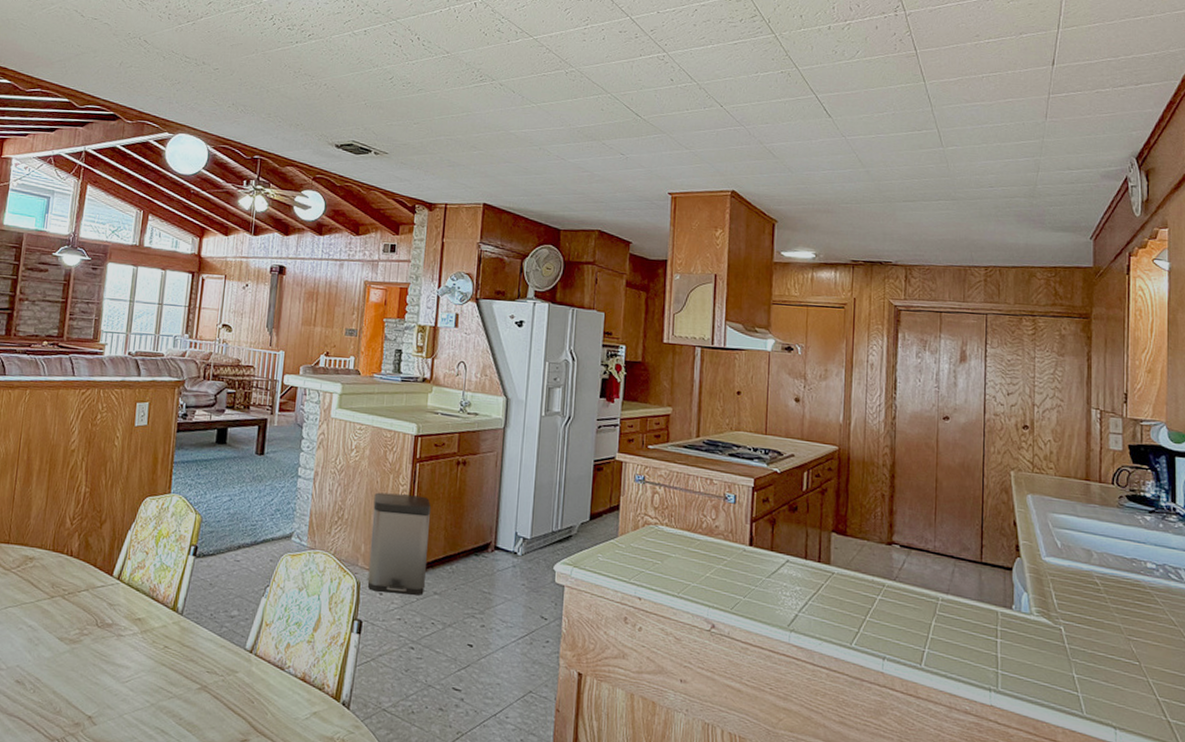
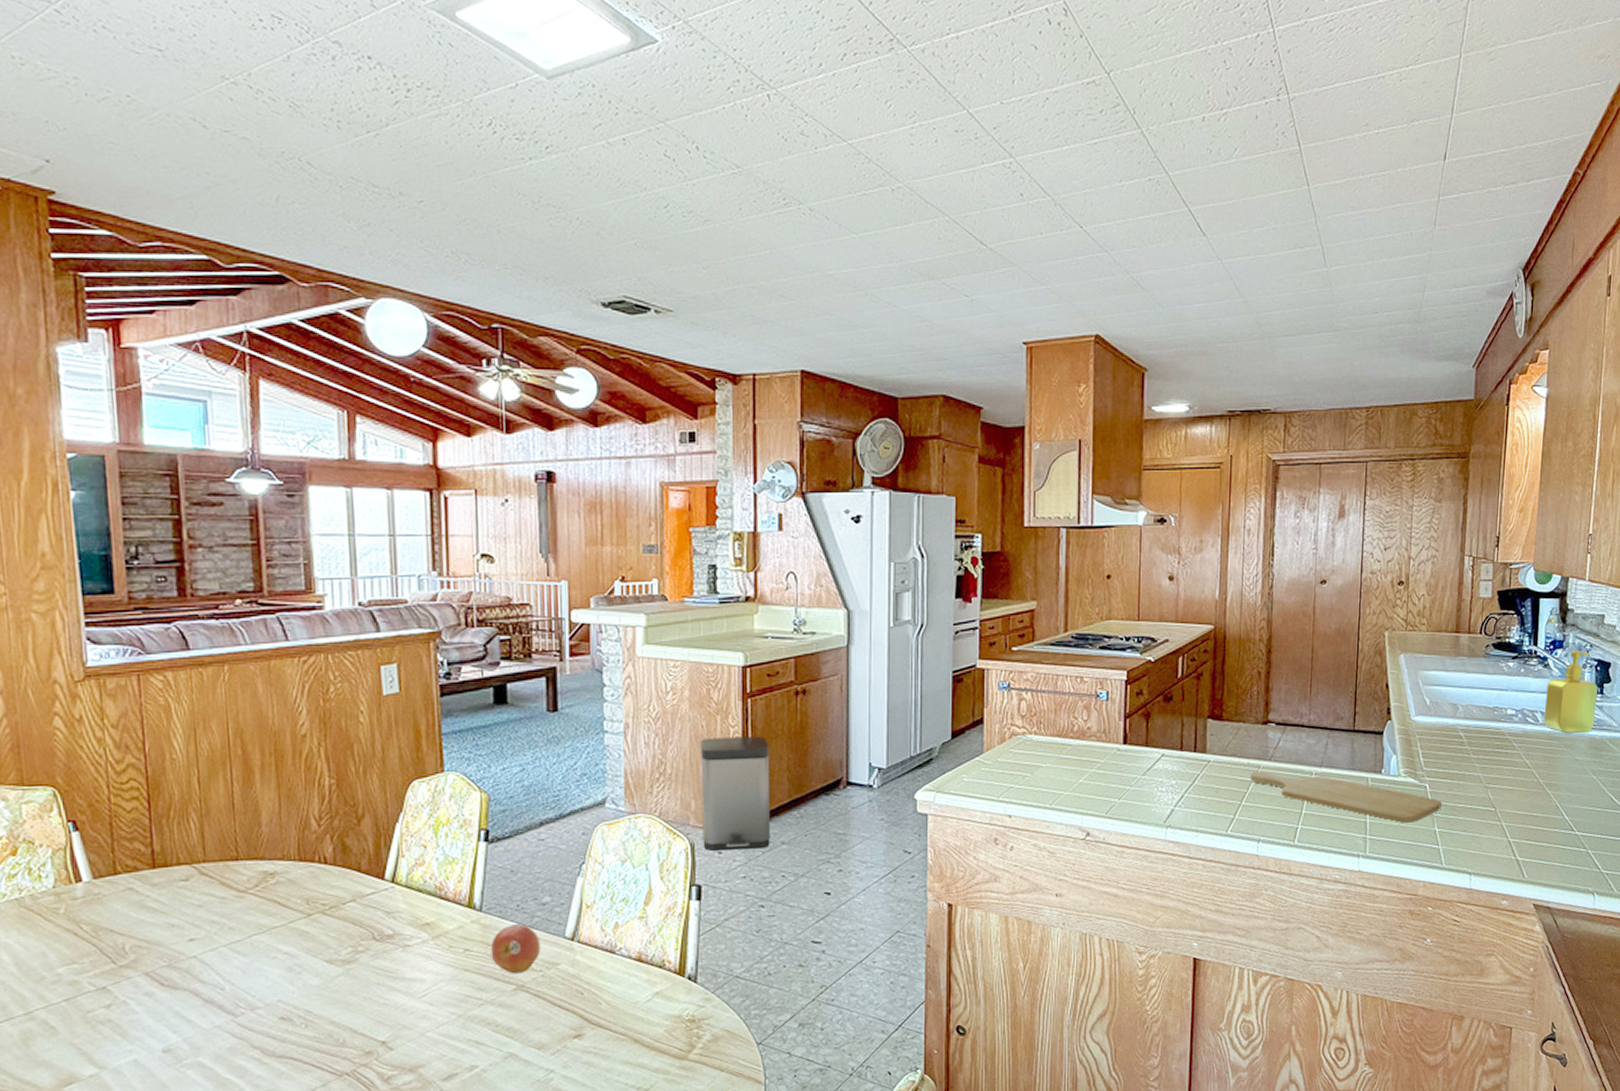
fruit: none [184,631,225,675] -> present [490,924,540,974]
chopping board: none [874,589,1080,664] -> present [1250,771,1443,823]

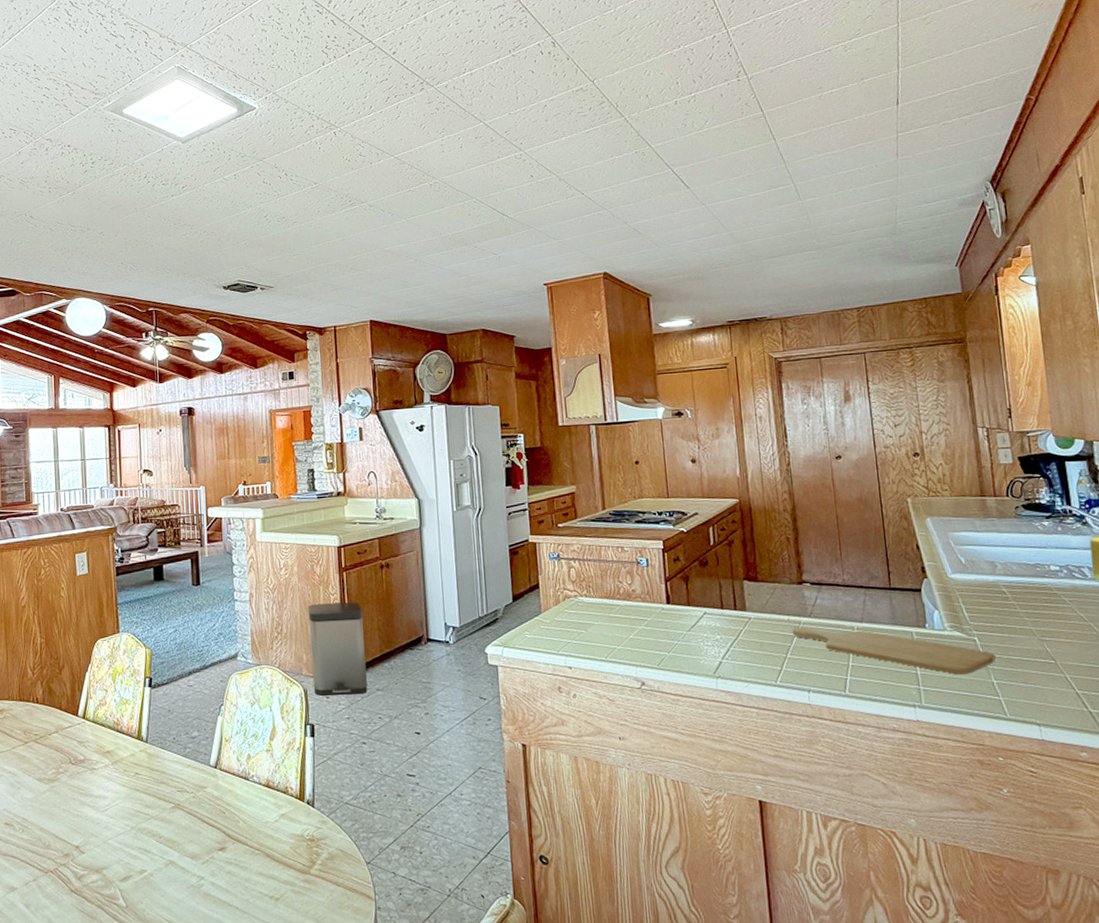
fruit: present [490,924,540,974] -> none [154,754,192,795]

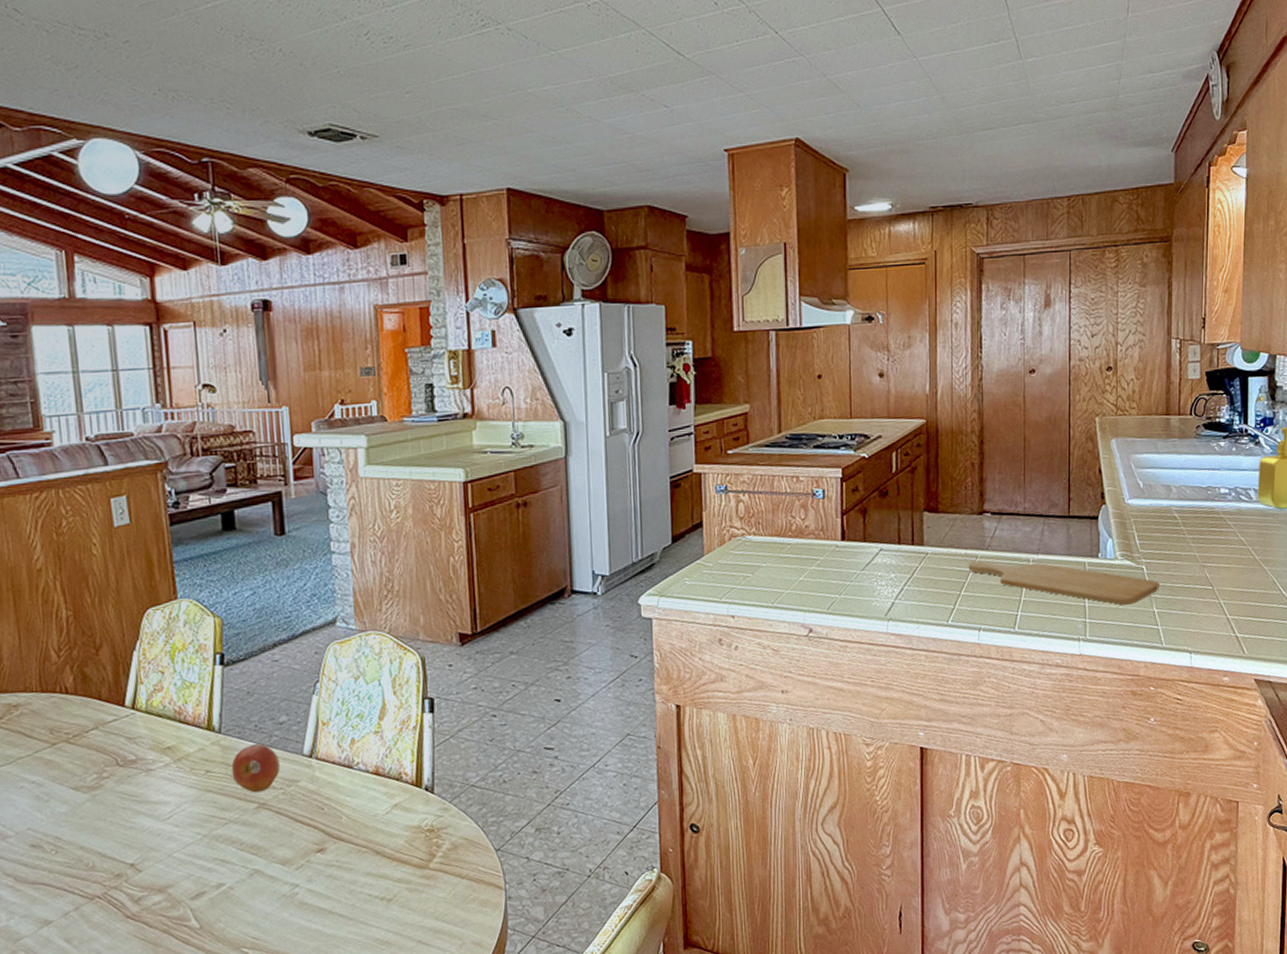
fruit: none [154,754,192,795] -> present [231,744,280,793]
pedal bin: present [308,602,368,696] -> none [426,550,499,664]

